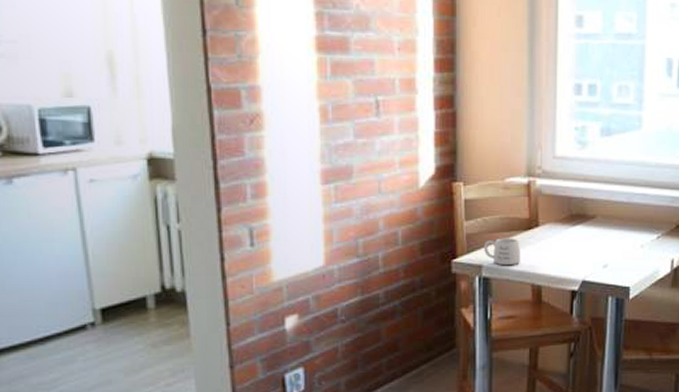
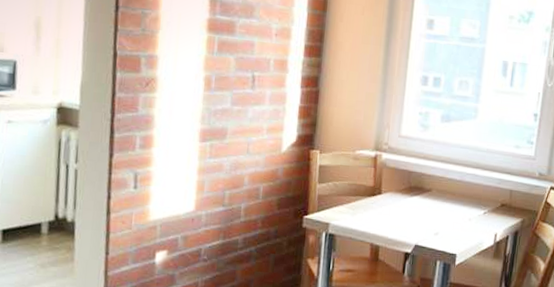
mug: present [484,238,521,266] -> none [332,201,364,226]

